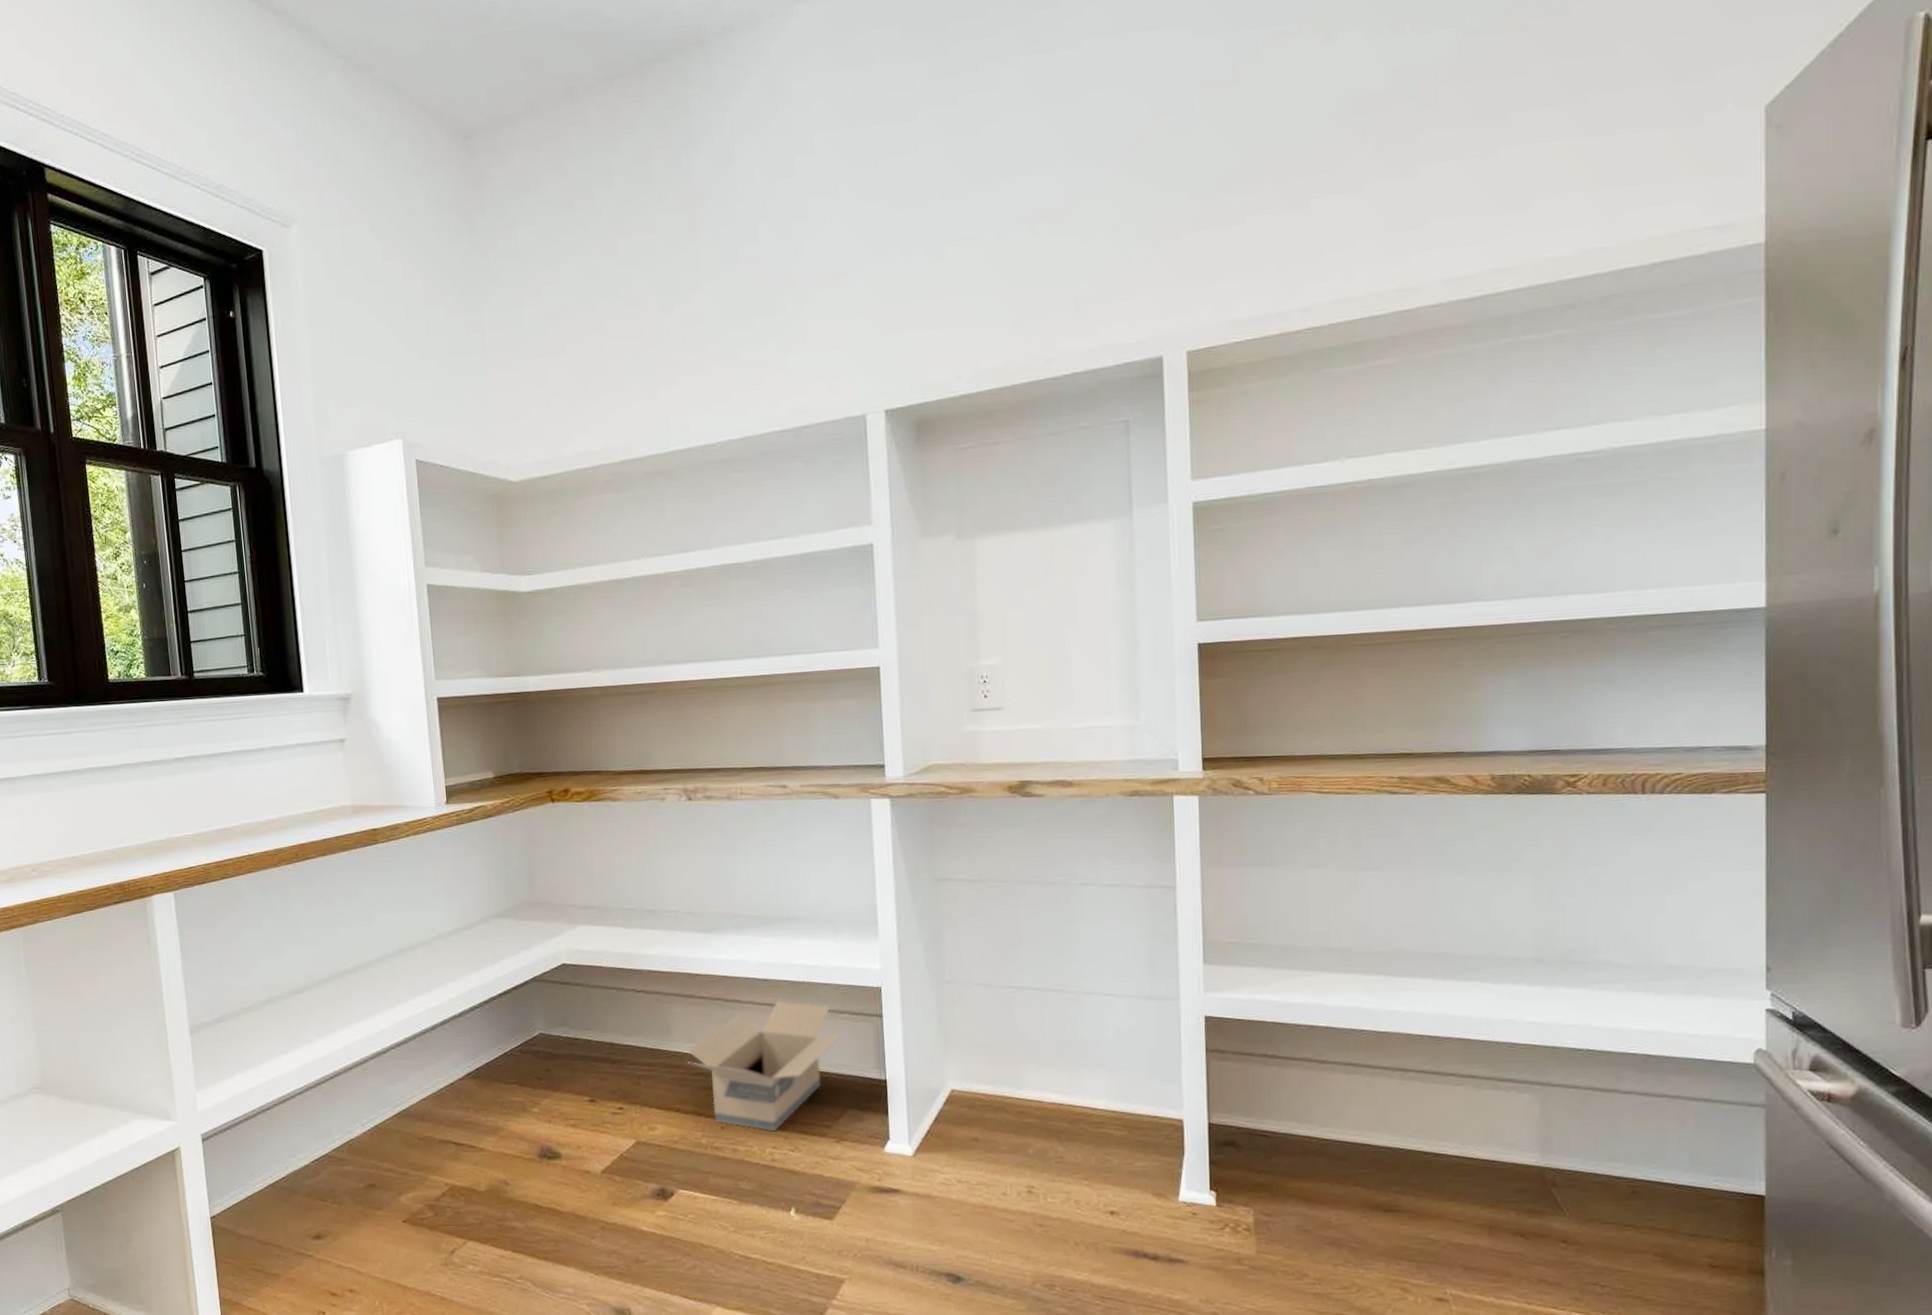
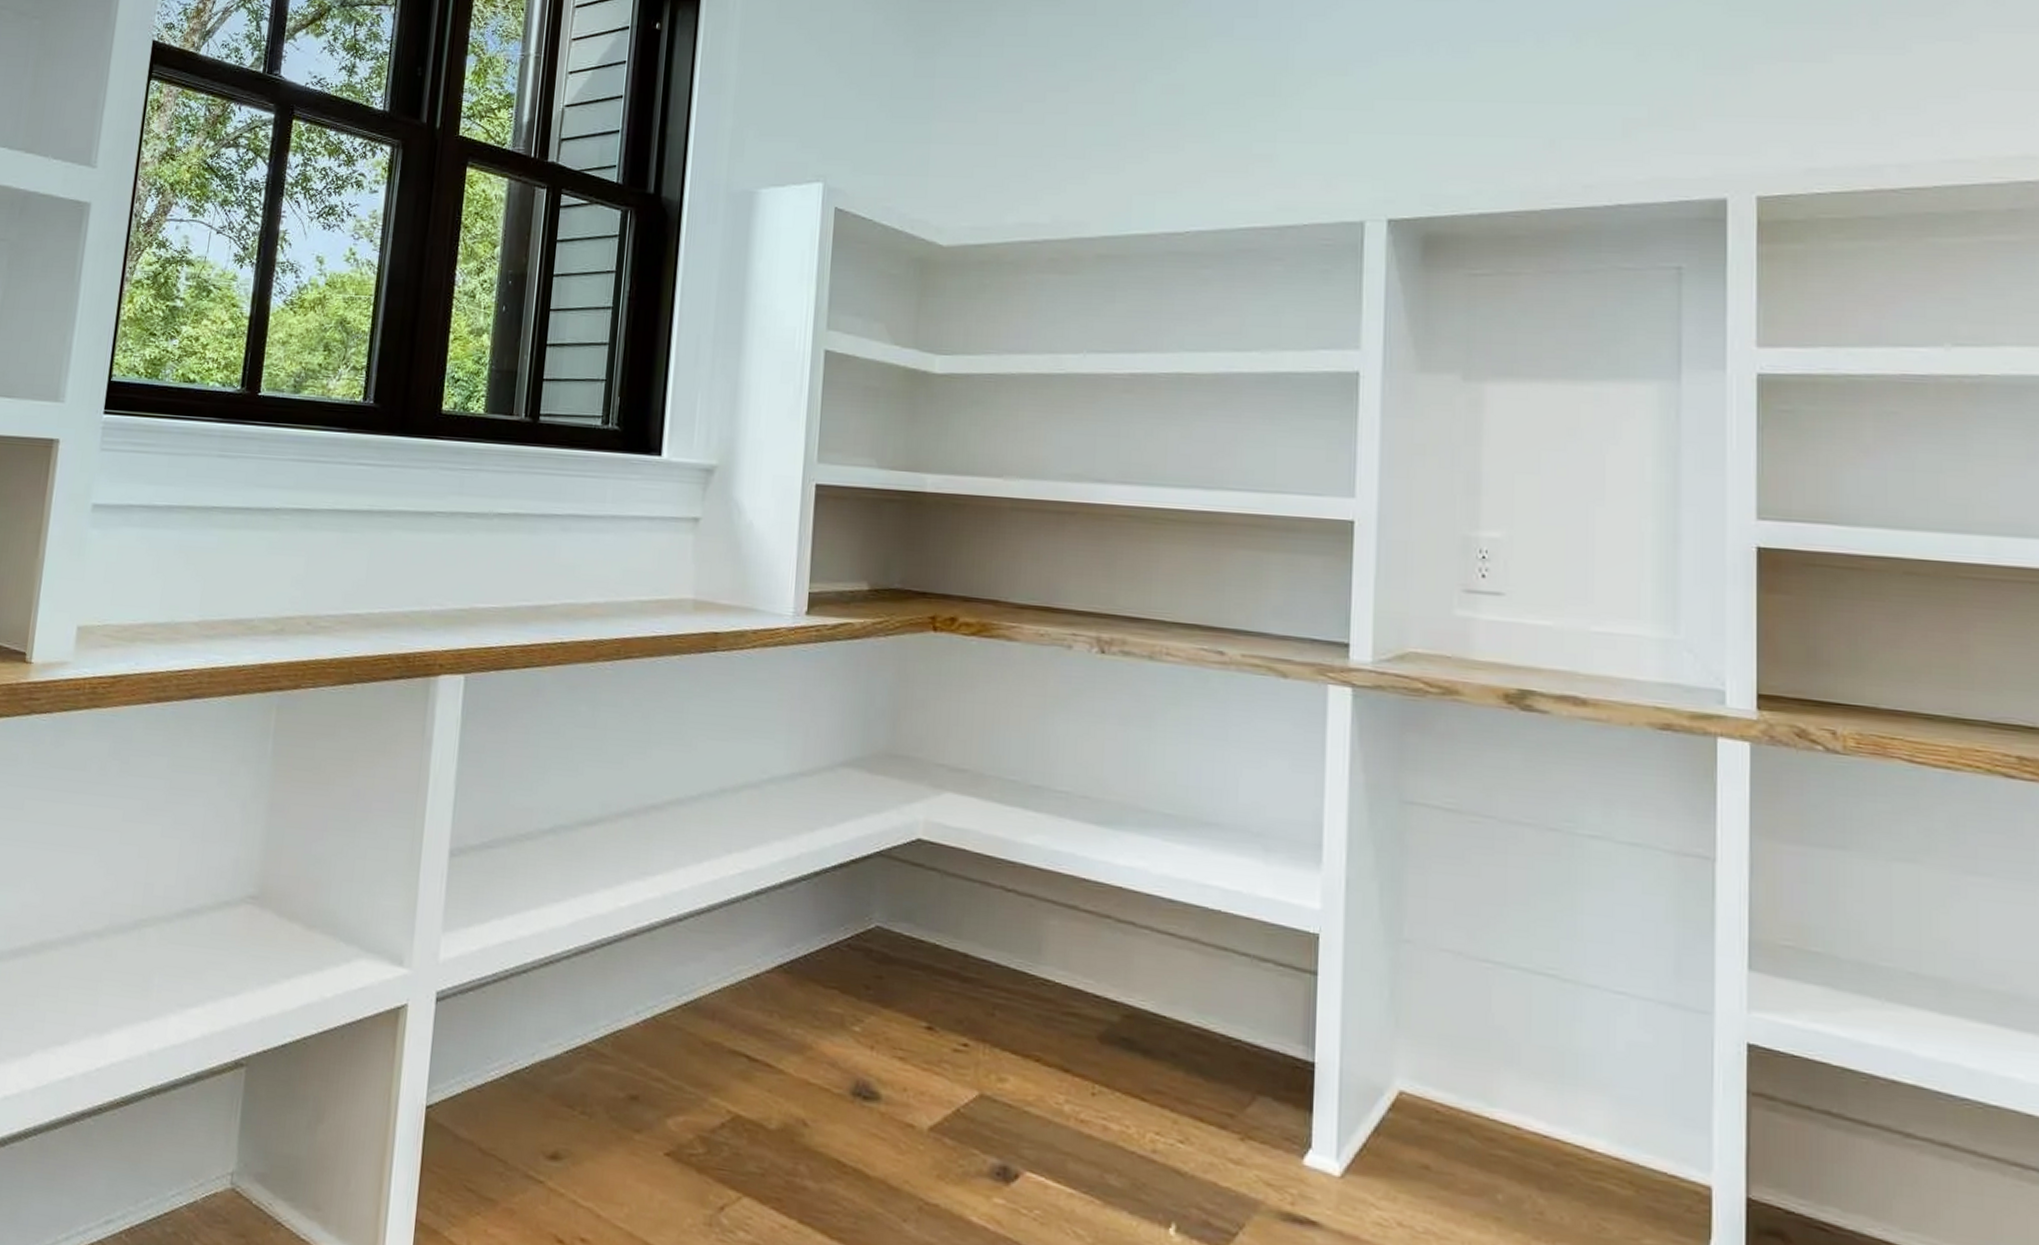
cardboard box: present [687,999,842,1132] -> none [1059,928,1263,1111]

